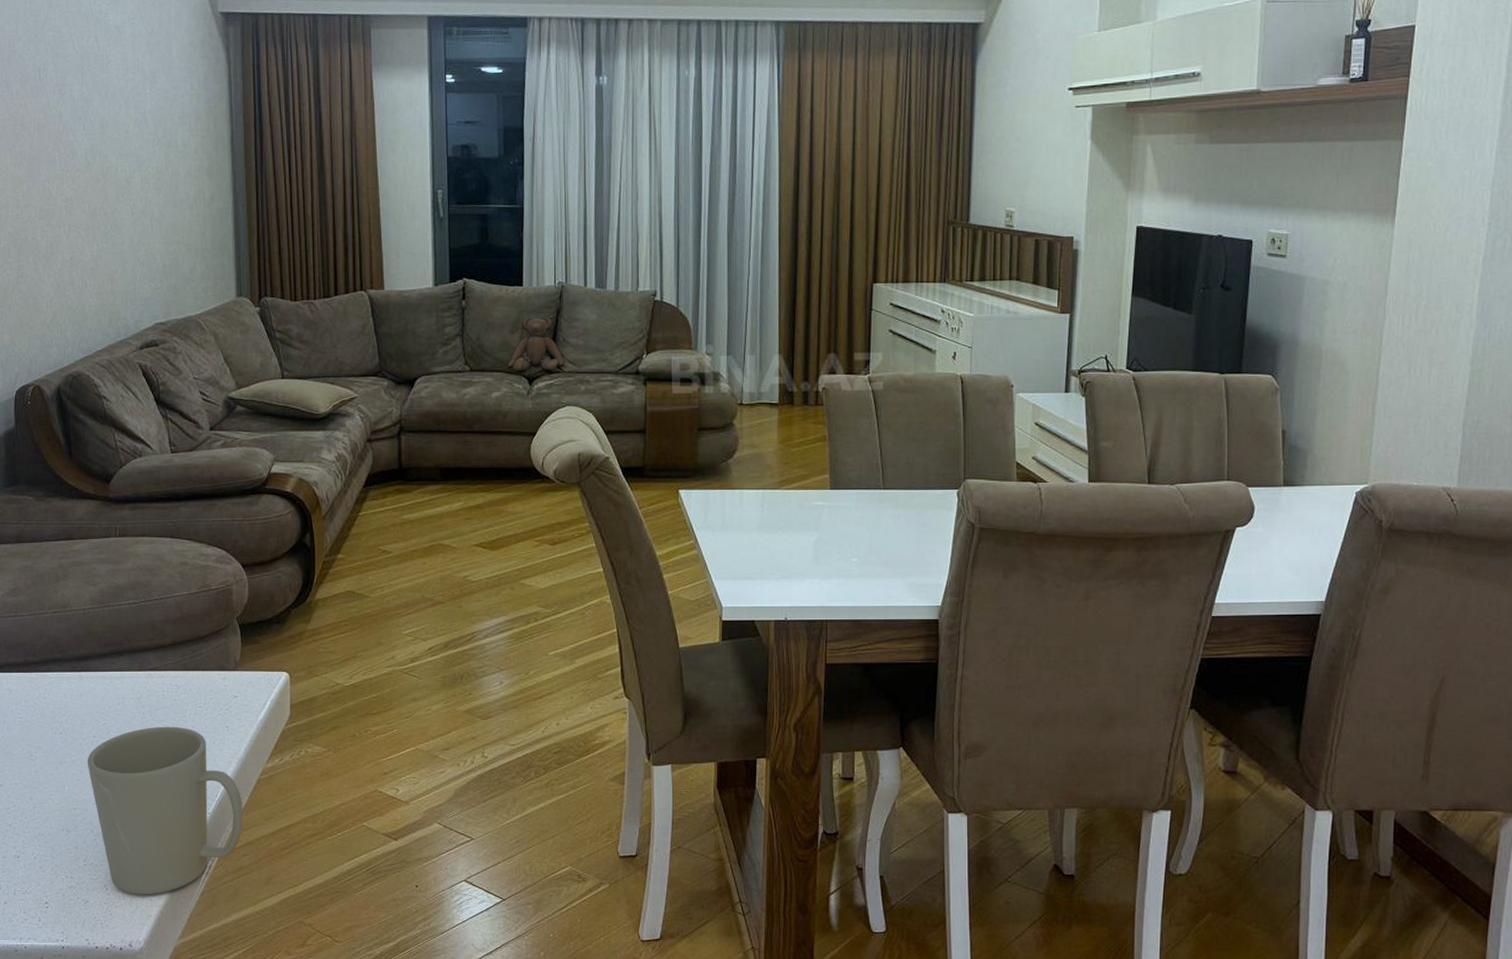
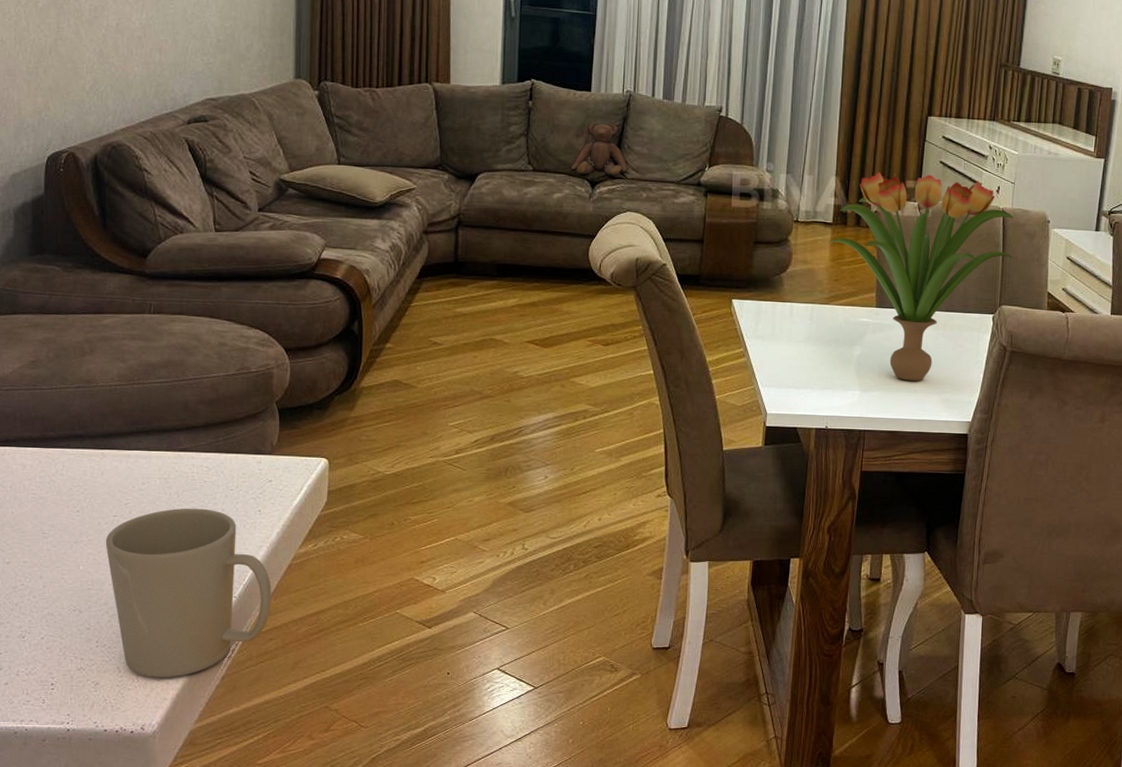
flower arrangement: none [775,345,977,565] -> present [828,172,1014,381]

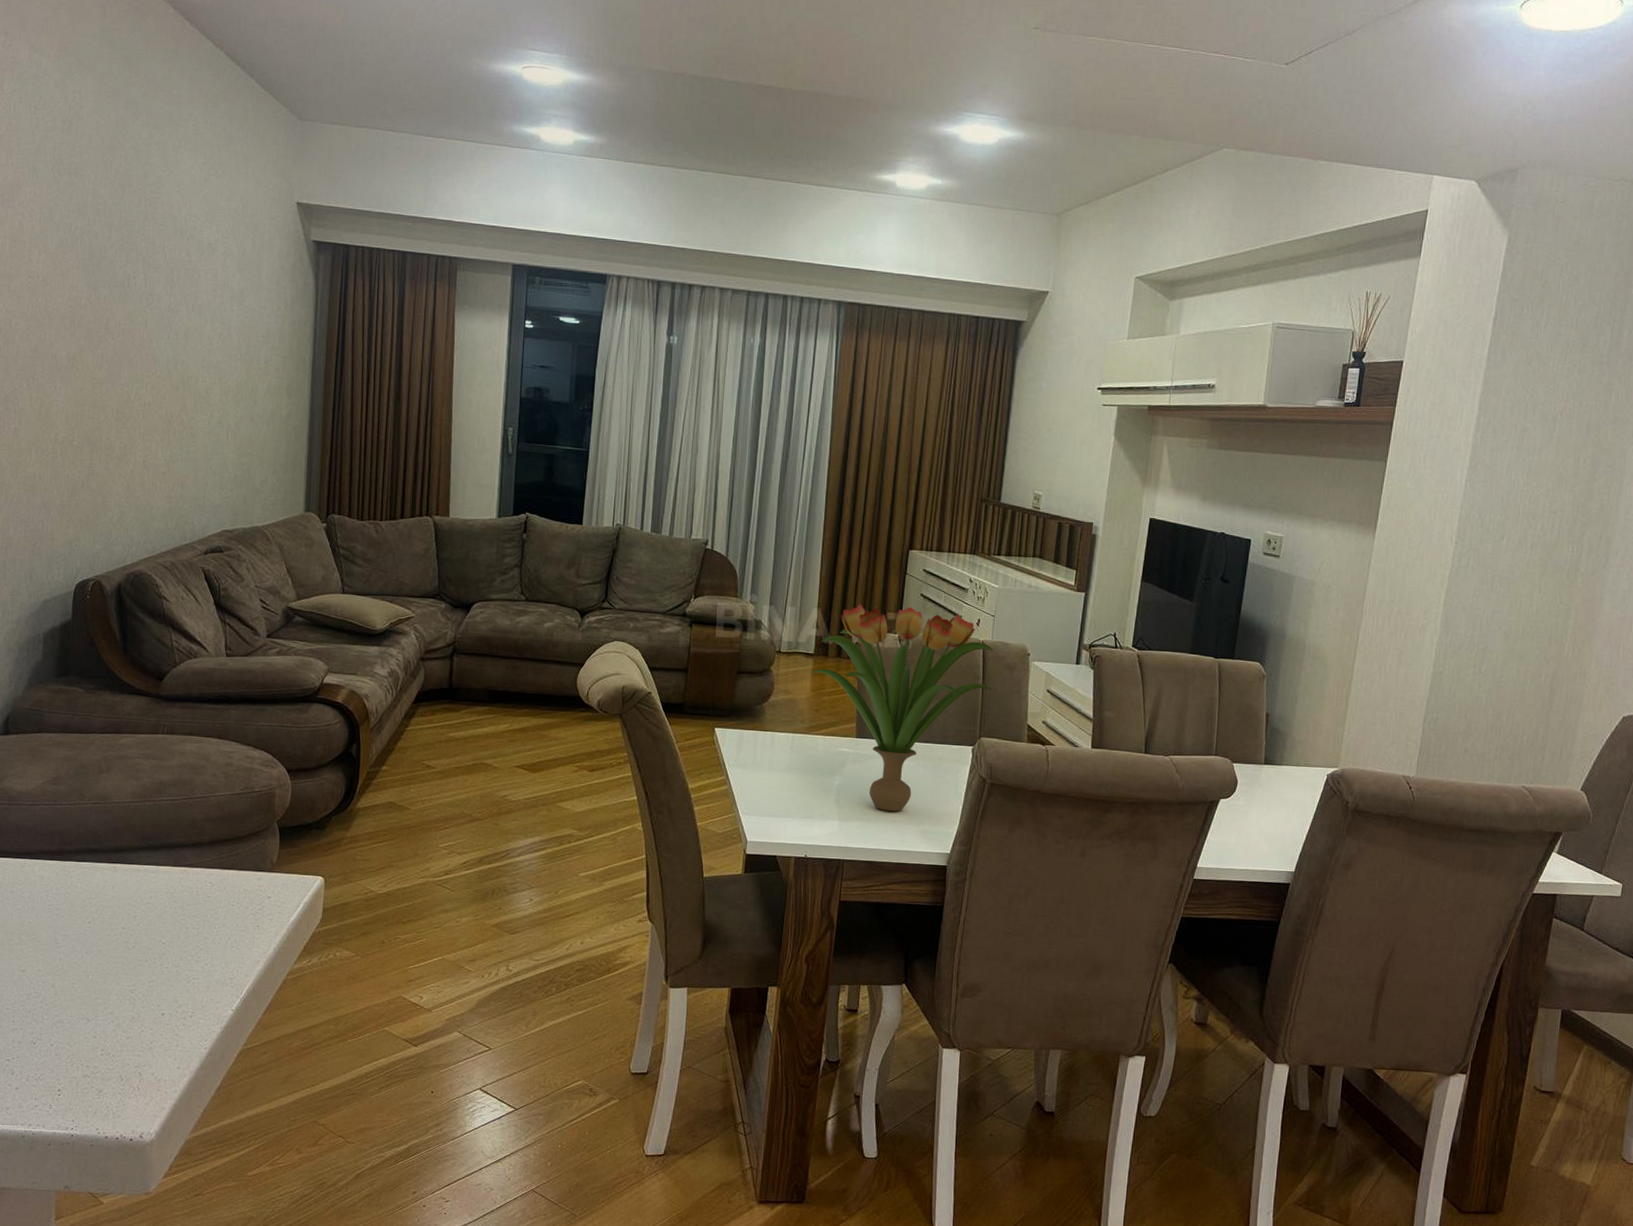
mug: present [105,508,272,678] -> none [113,922,267,1088]
teddy bear: present [572,123,628,176] -> none [562,555,616,607]

